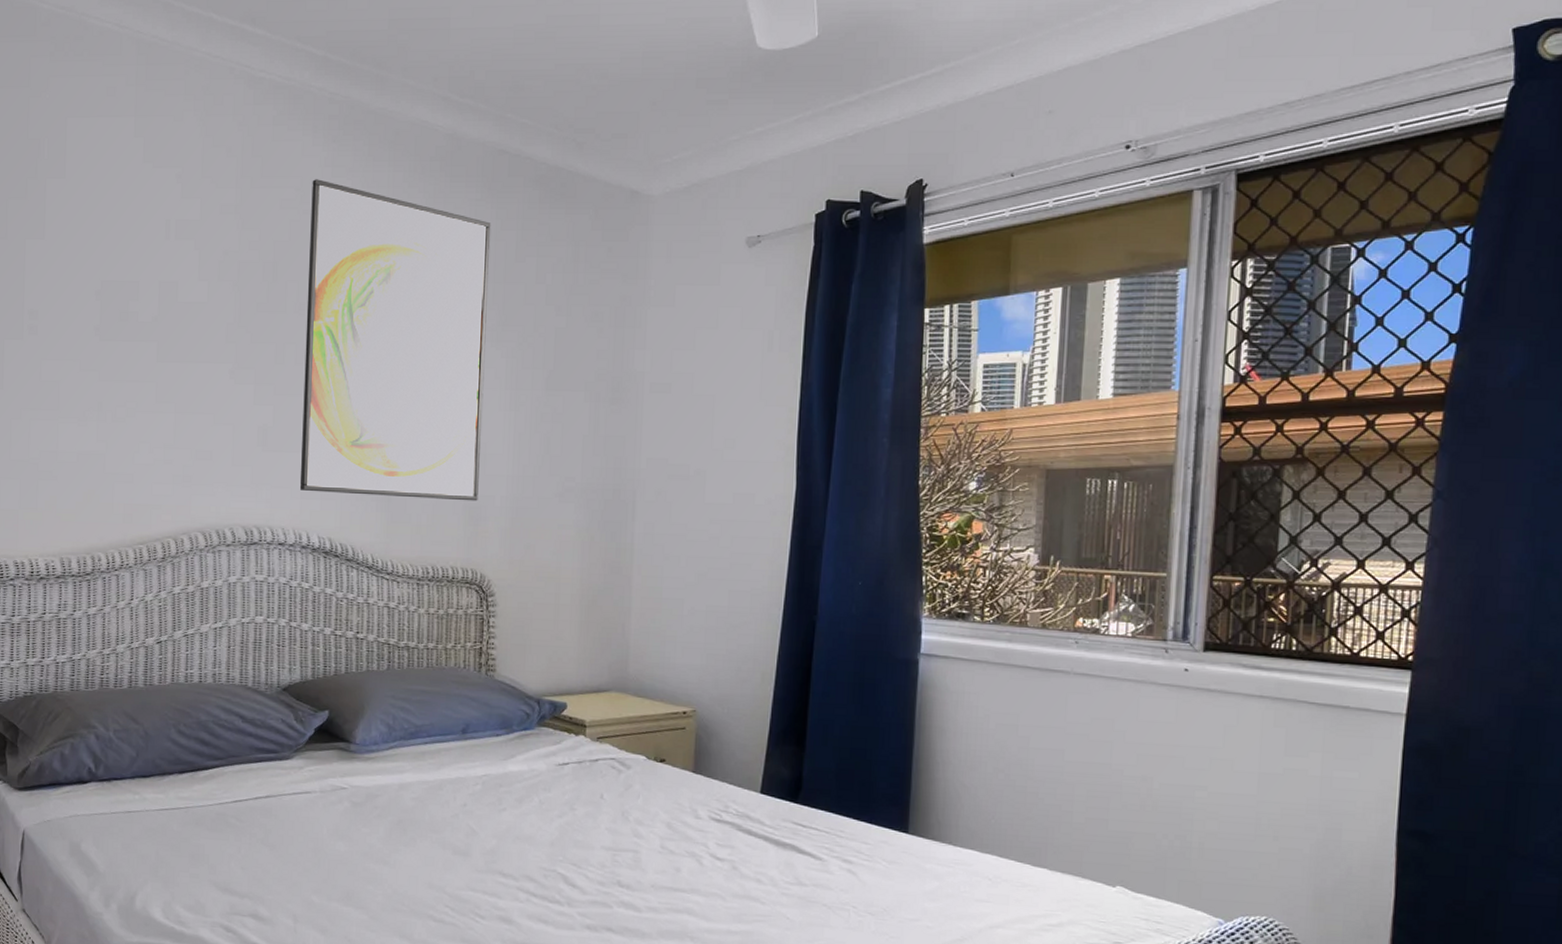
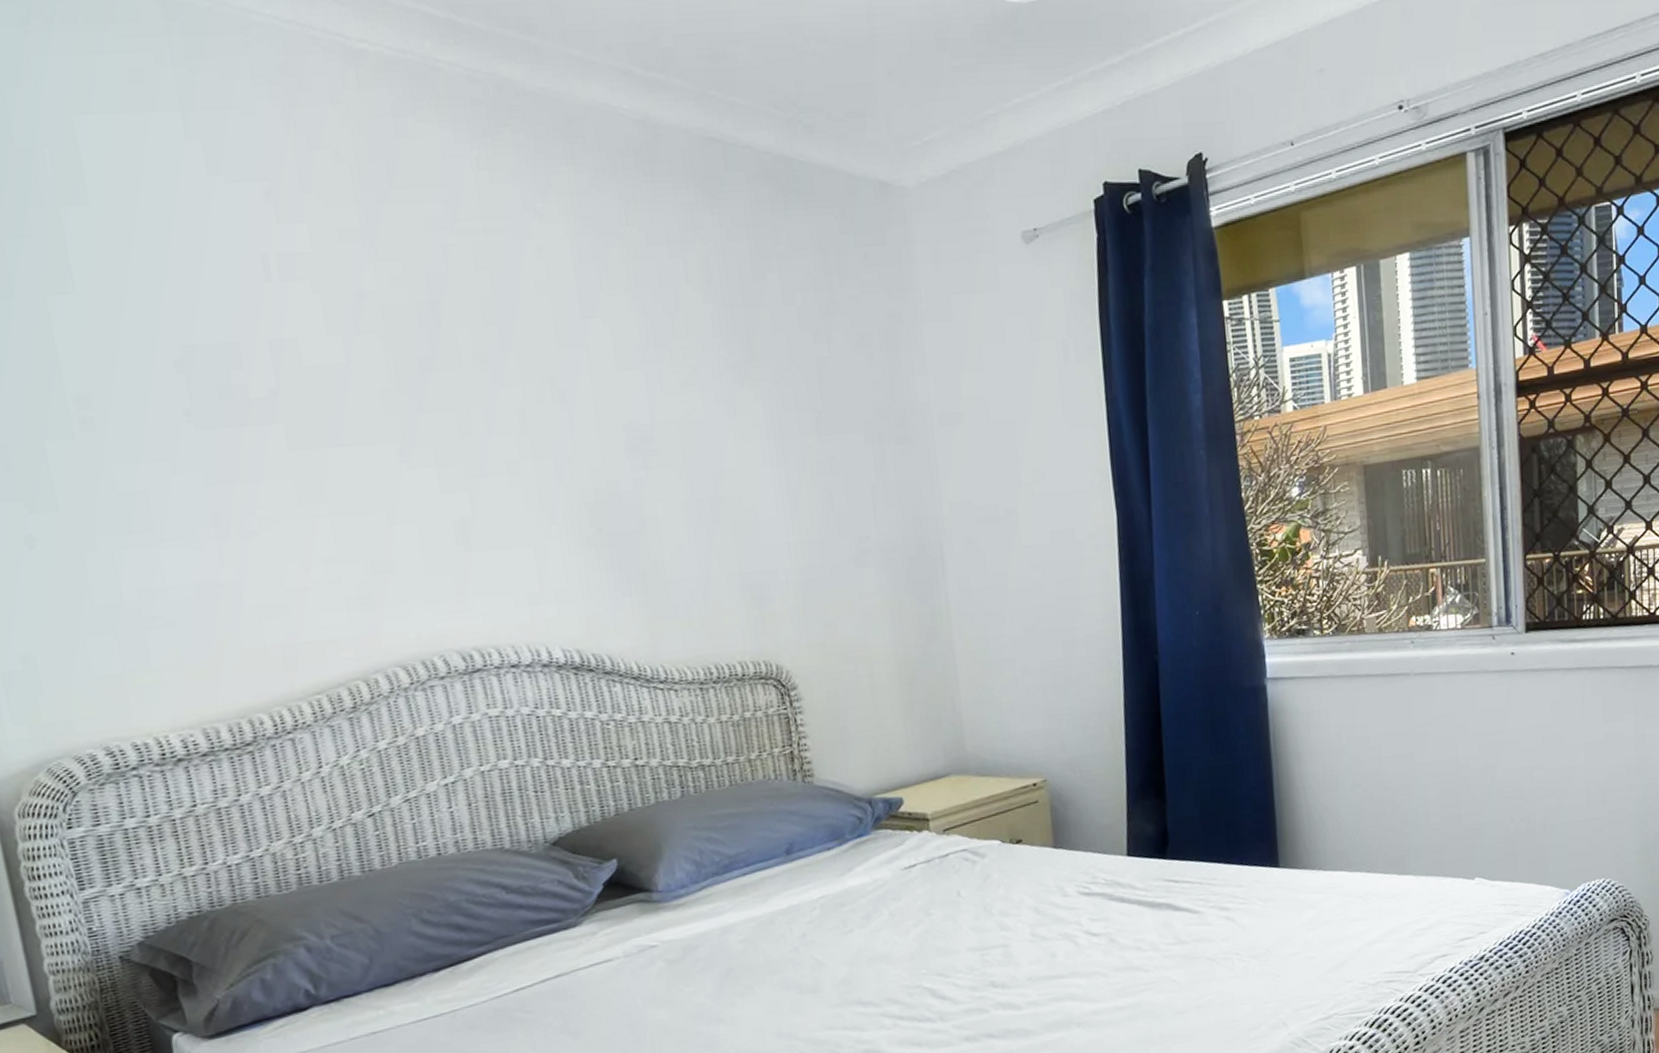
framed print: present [299,179,491,501] -> none [464,187,758,595]

